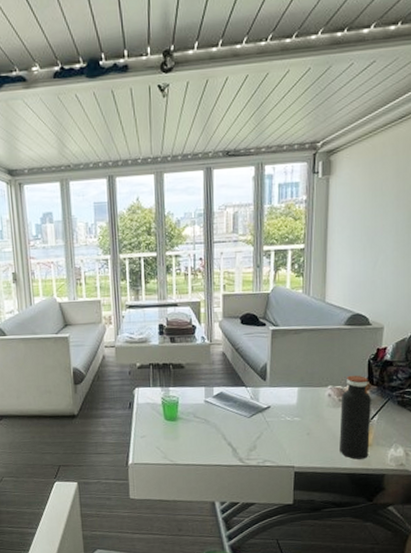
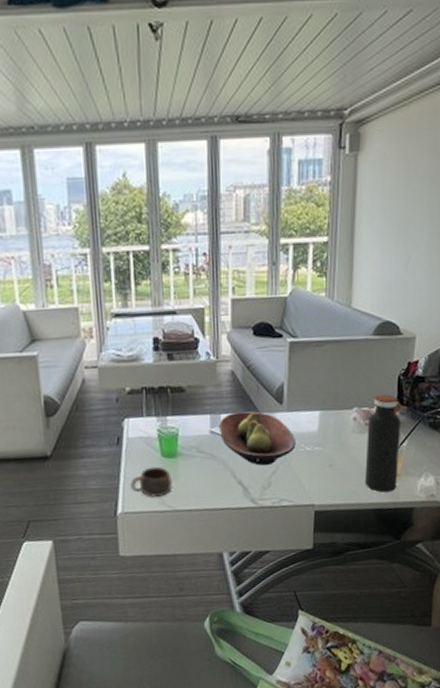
cup: none [139,427,173,452] -> present [130,466,172,497]
fruit bowl: none [212,385,277,431] -> present [219,411,296,466]

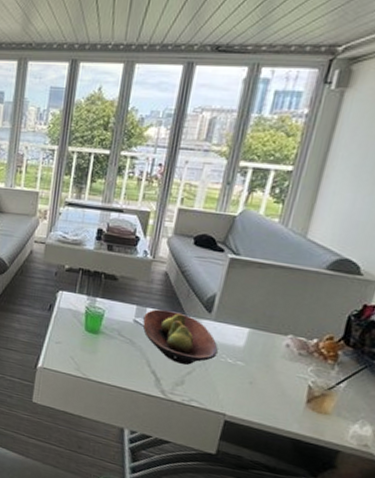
cup: present [130,466,172,497] -> none [53,336,91,364]
water bottle: present [365,394,400,493] -> none [286,328,344,428]

